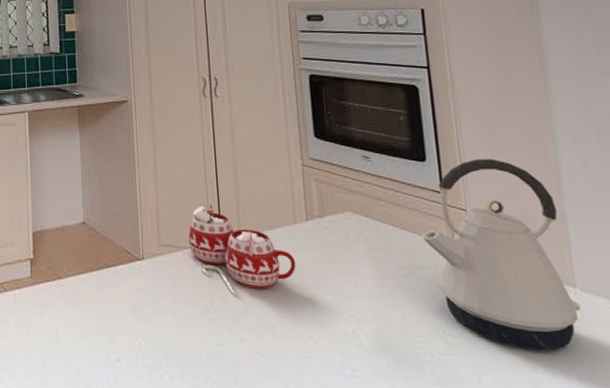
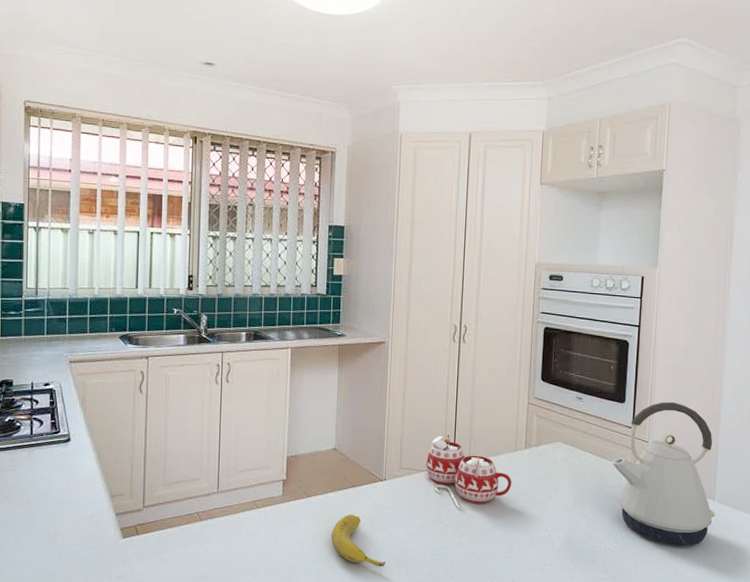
banana: none [88,299,155,366] -> present [331,514,387,567]

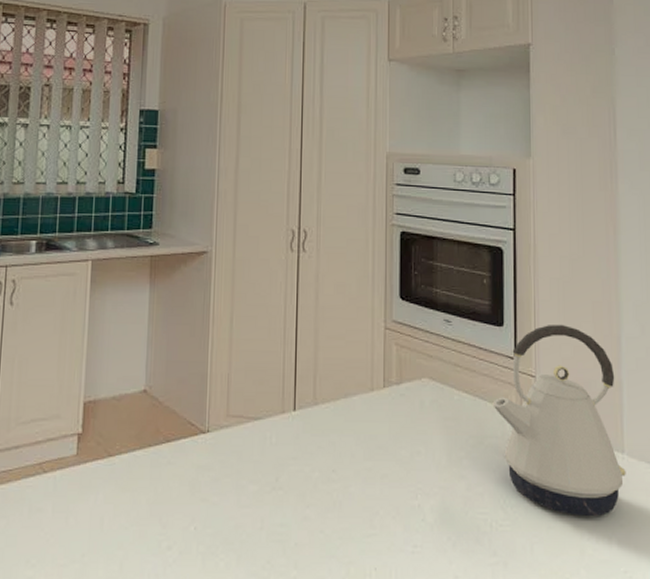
banana: present [331,514,387,567] -> none [139,479,211,553]
mug: present [425,434,512,510] -> none [259,370,369,471]

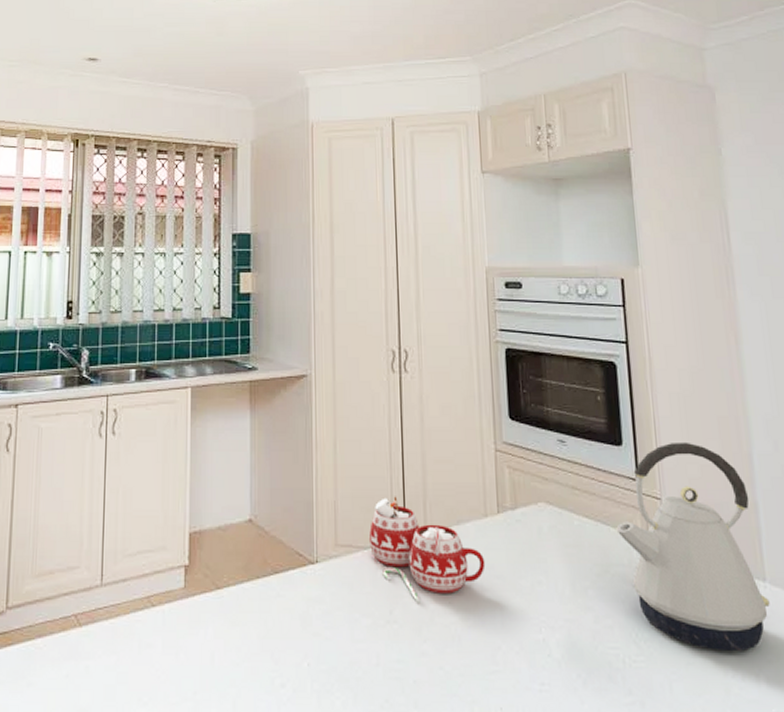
mug: none [259,370,369,471] -> present [368,496,486,603]

